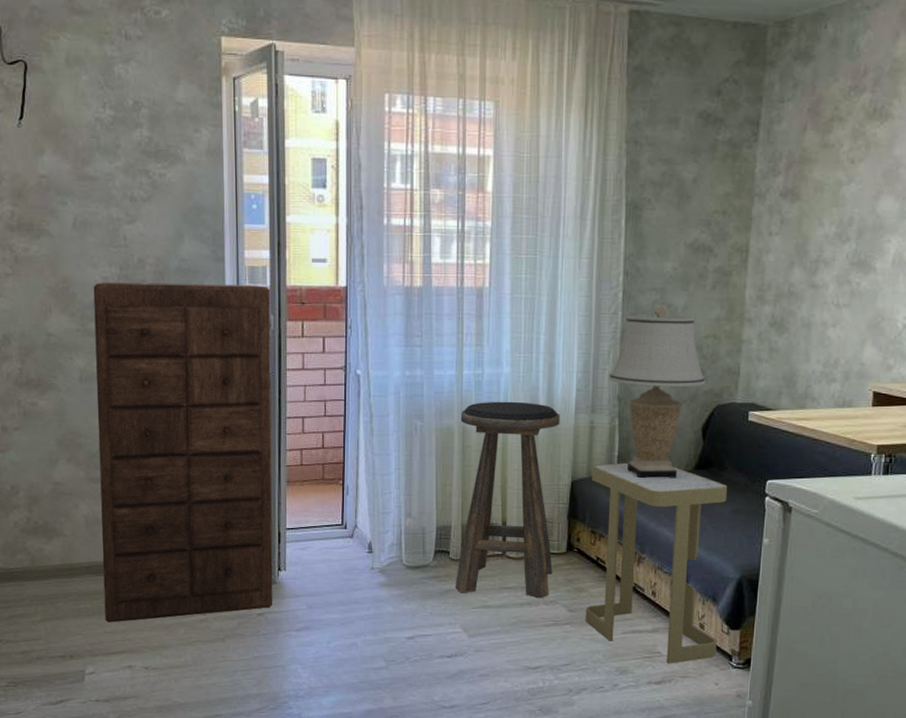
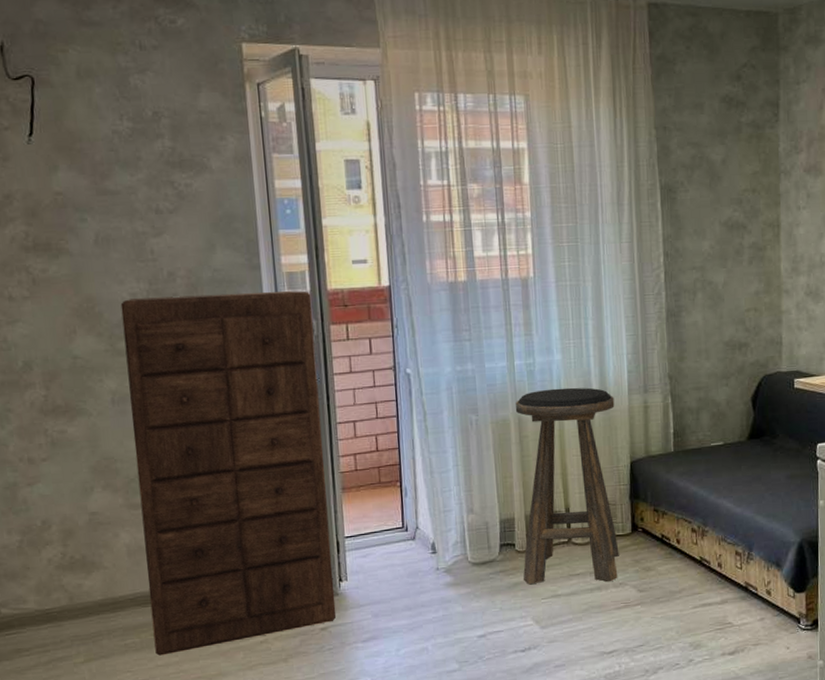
side table: present [586,462,728,664] -> none [649,438,785,634]
table lamp: present [608,304,706,479] -> none [657,282,752,453]

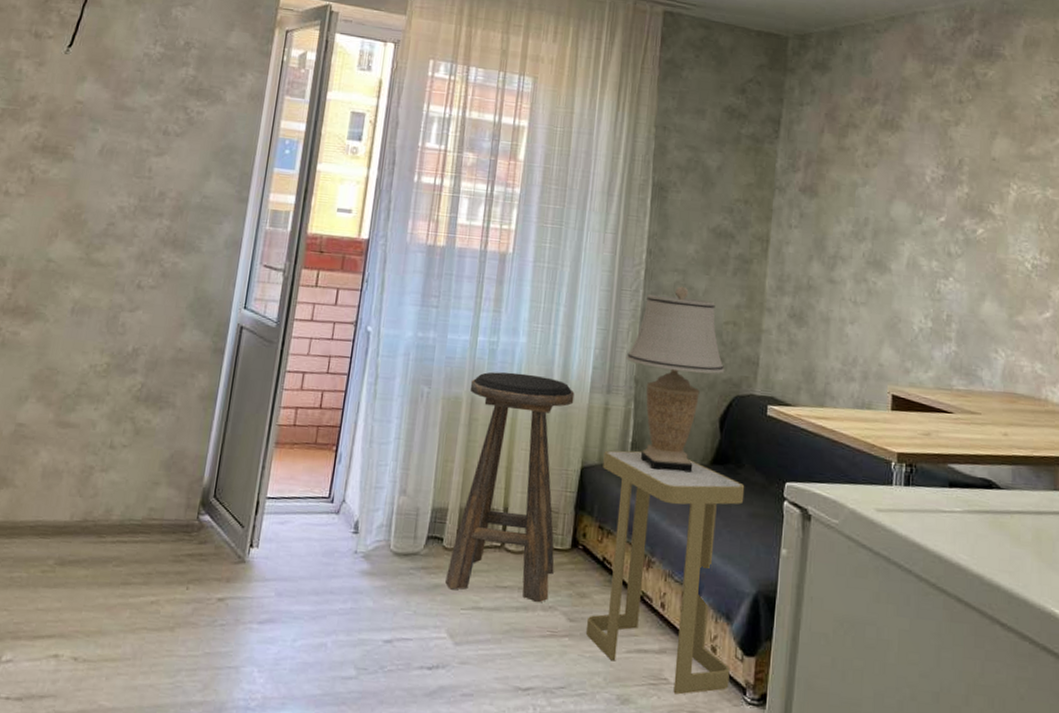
dresser: present [120,291,337,656] -> none [39,211,290,598]
side table: none [649,438,785,634] -> present [586,450,745,695]
table lamp: none [657,282,752,453] -> present [626,286,725,473]

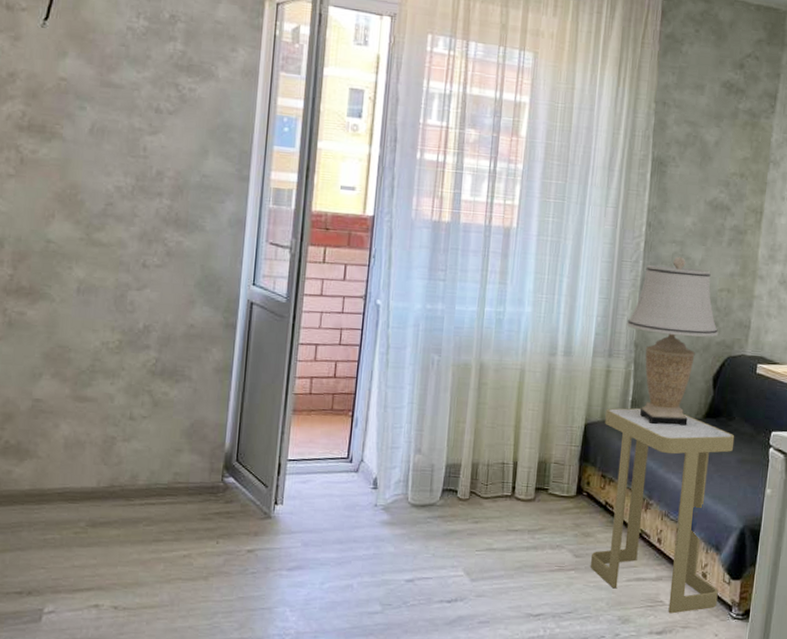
stool: present [445,371,575,603] -> none [461,339,578,543]

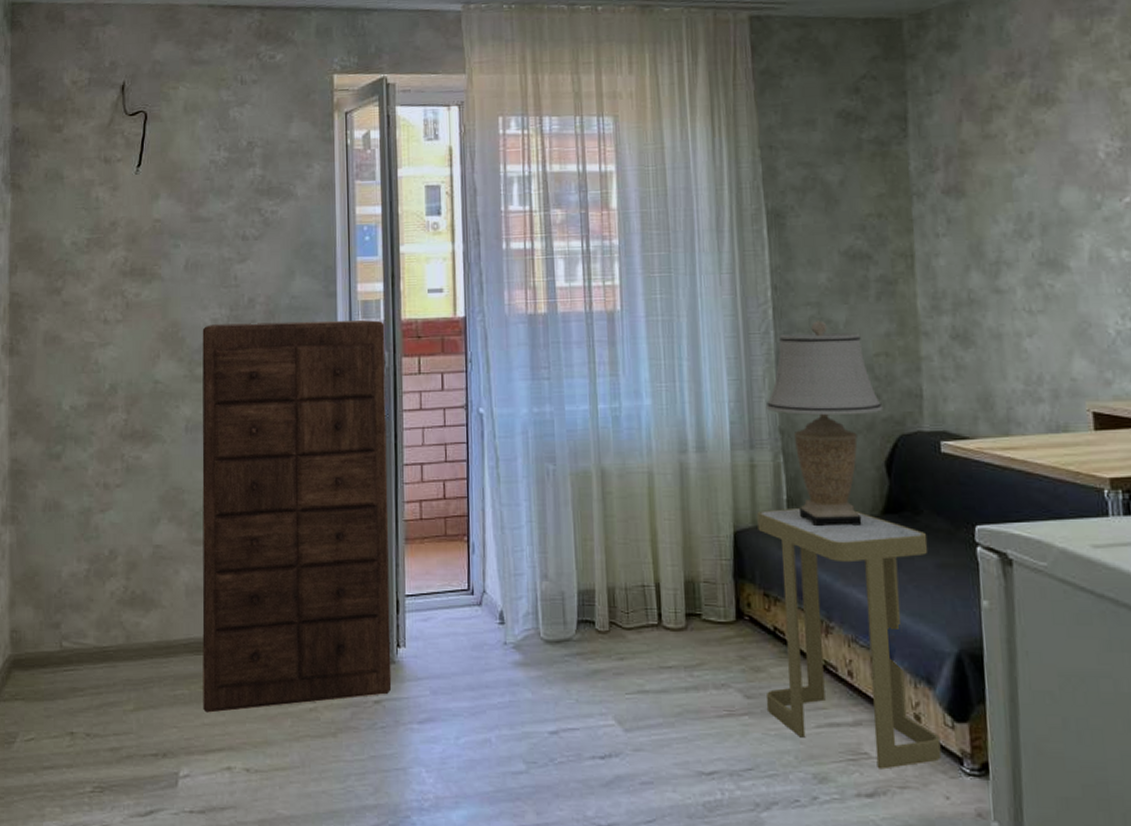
dresser: none [74,191,295,556] -> present [202,320,392,713]

